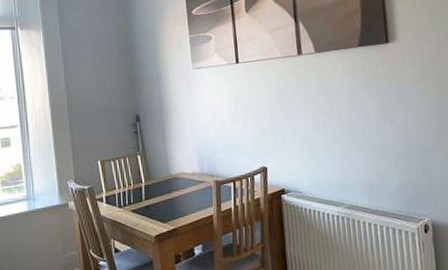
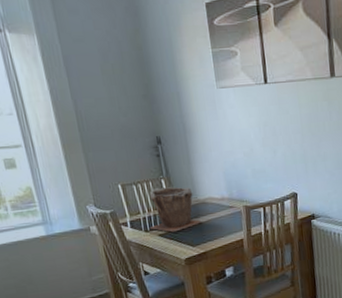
plant pot: none [123,162,172,208] -> present [149,186,201,233]

